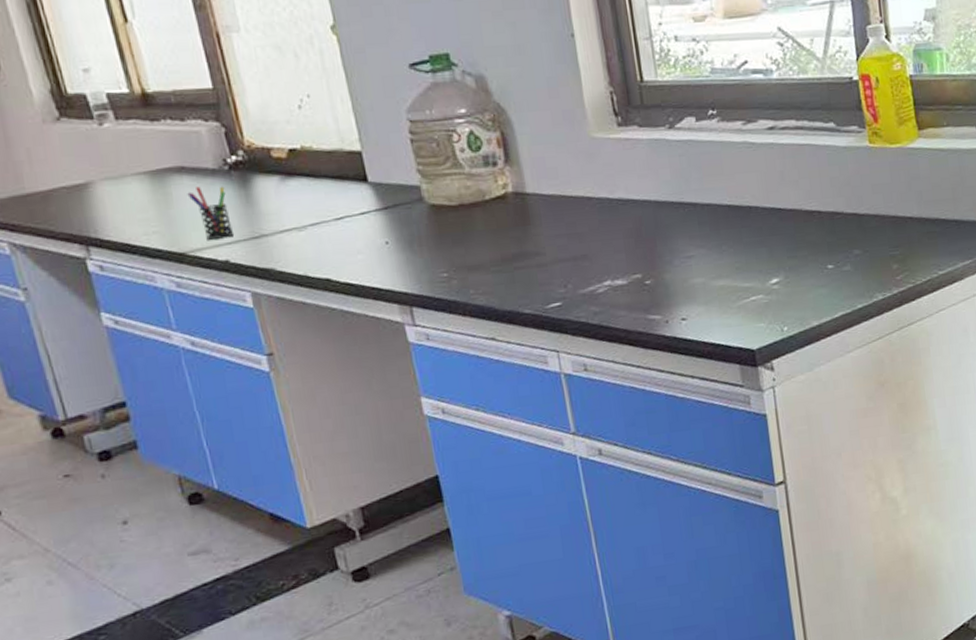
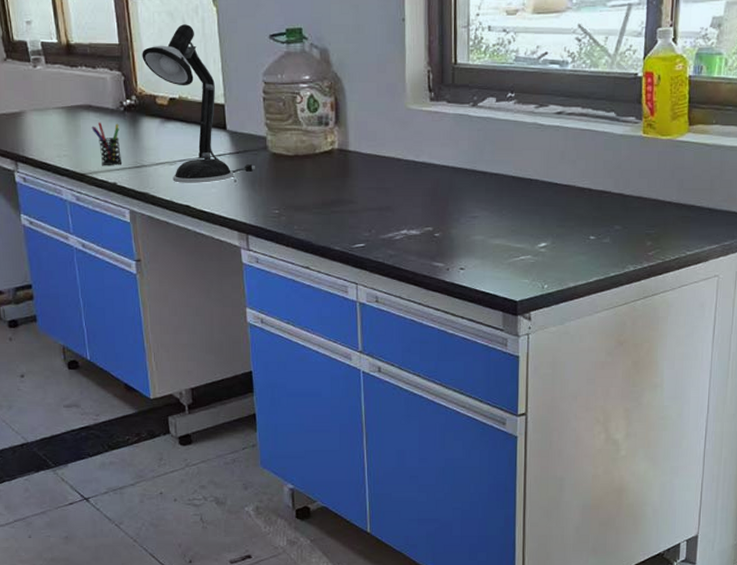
desk lamp: none [245,58,411,253] -> present [142,24,255,183]

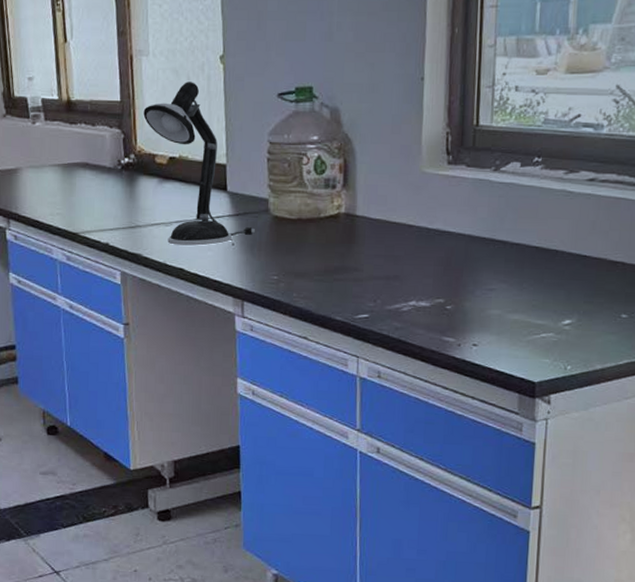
pen holder: present [91,122,123,165] -> none [87,180,117,225]

